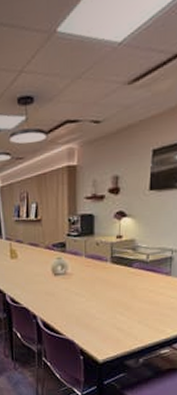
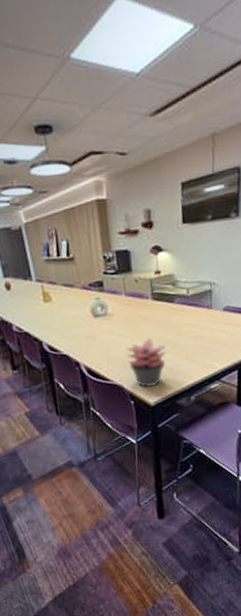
succulent plant: none [80,299,121,346] -> present [125,338,167,388]

